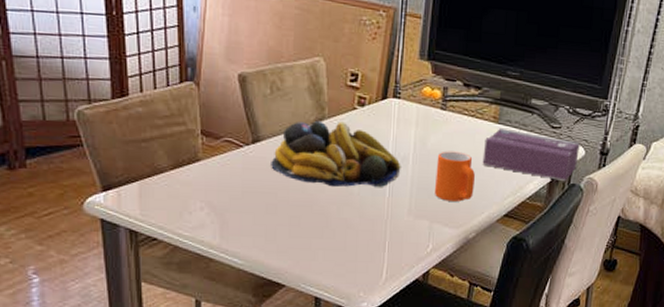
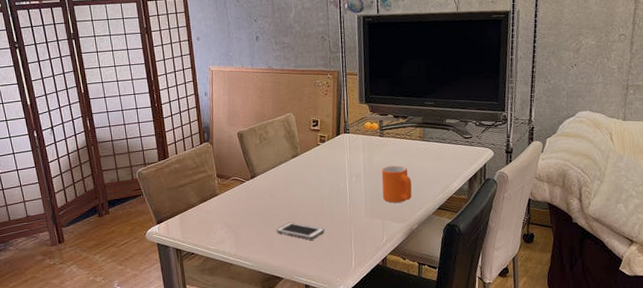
fruit bowl: present [271,120,401,188] -> none [265,155,356,203]
cell phone: none [281,210,350,238] -> present [276,222,325,240]
tissue box: present [482,127,580,182] -> none [415,143,489,178]

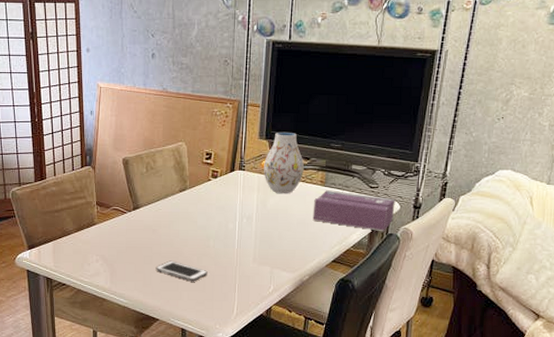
vase: none [366,95,403,152] -> present [264,132,304,194]
mug: present [381,165,412,203] -> none [274,210,307,251]
tissue box: none [415,143,489,178] -> present [312,189,395,232]

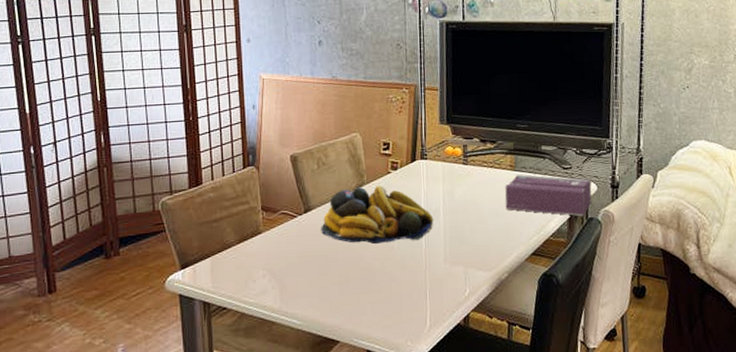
fruit bowl: none [147,190,247,242] -> present [321,185,434,245]
cell phone: present [155,260,208,282] -> none [333,268,394,292]
vase: present [264,132,304,194] -> none [447,115,491,183]

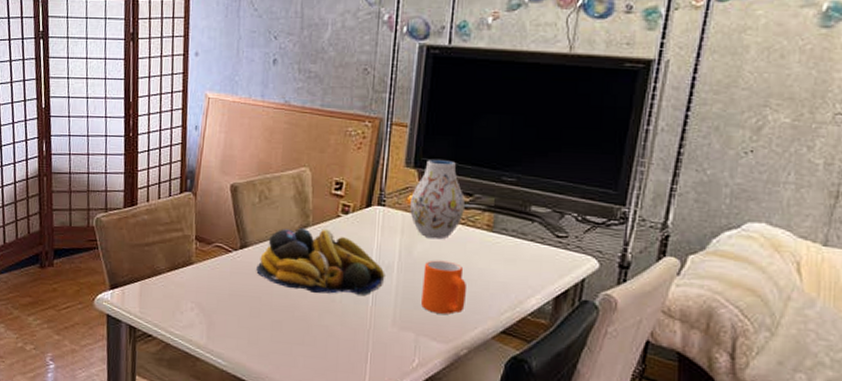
vase: none [447,115,491,183] -> present [410,159,465,240]
mug: none [464,200,501,246] -> present [421,260,466,314]
tissue box: present [505,174,592,217] -> none [474,236,592,298]

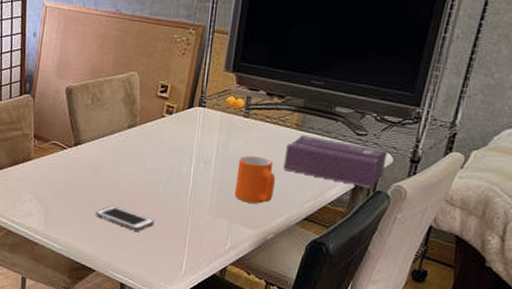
fruit bowl: present [256,227,385,296] -> none [88,126,204,188]
cell phone: none [264,315,331,345] -> present [95,205,155,231]
vase: present [410,159,465,240] -> none [227,64,277,137]
tissue box: none [474,236,592,298] -> present [283,134,388,189]

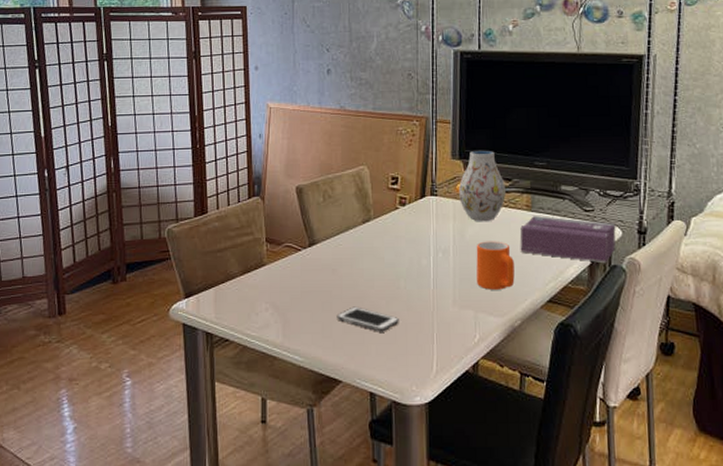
vase: none [227,64,277,137] -> present [459,150,506,222]

